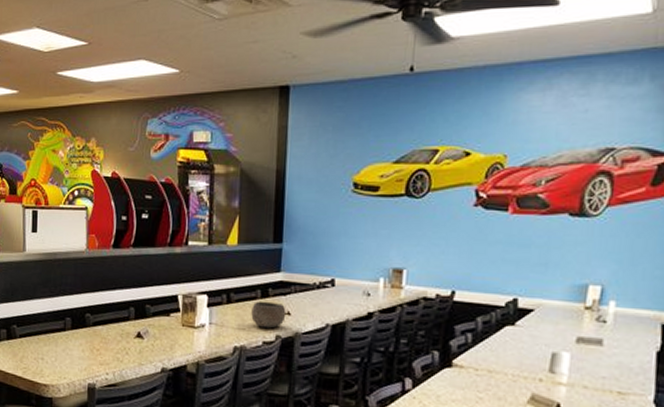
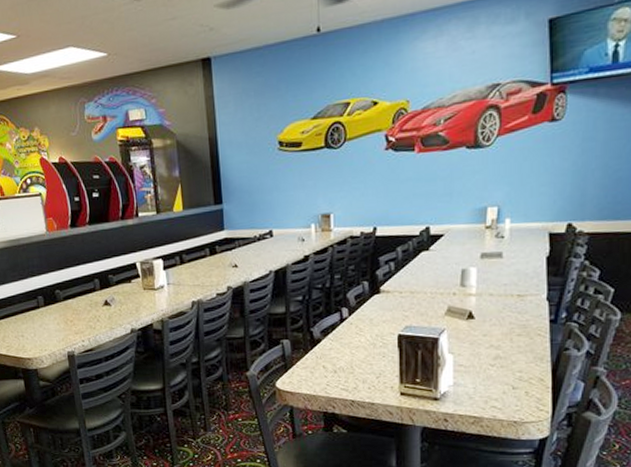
bowl: present [251,301,286,329] -> none [203,257,234,282]

